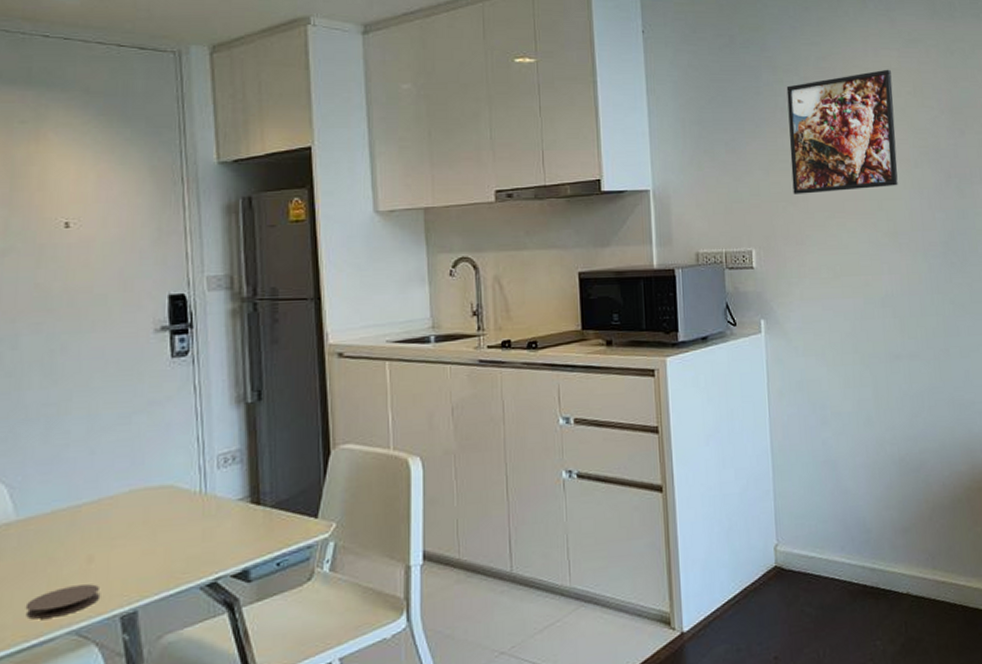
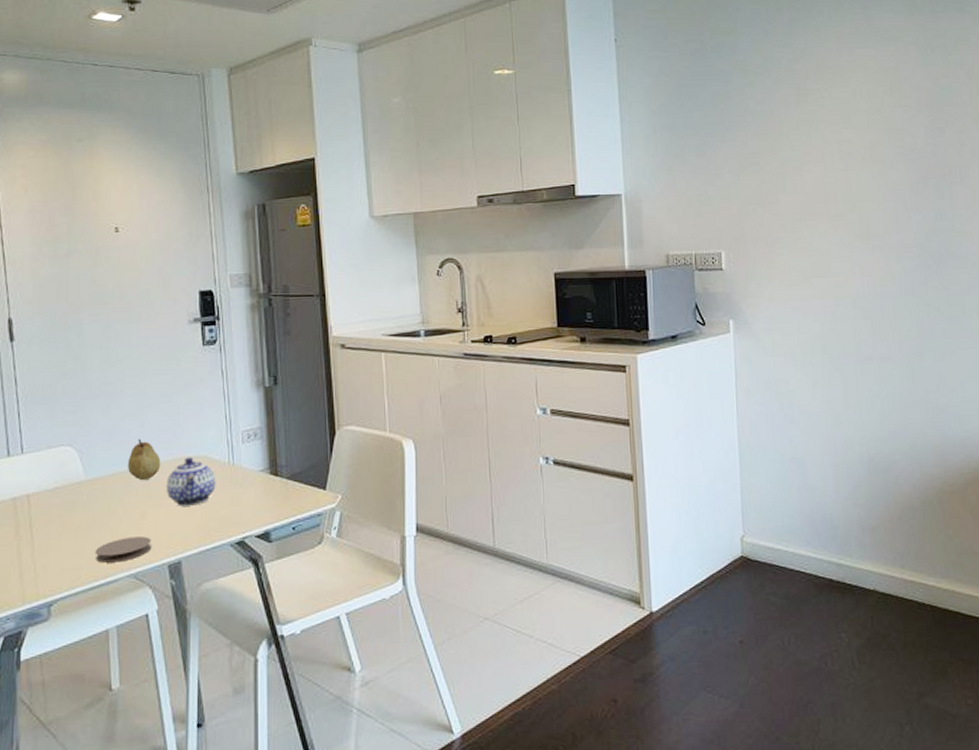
fruit: none [71,468,115,517] -> present [127,438,161,480]
teapot: none [121,487,184,546] -> present [167,457,216,506]
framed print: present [786,69,898,194] -> none [757,69,872,197]

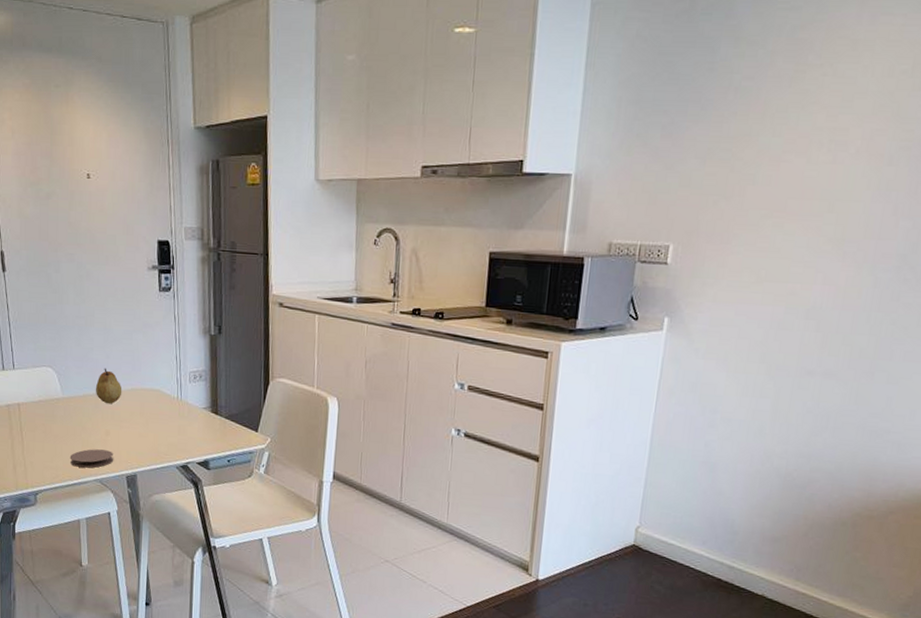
teapot: present [167,457,216,506] -> none [126,388,167,430]

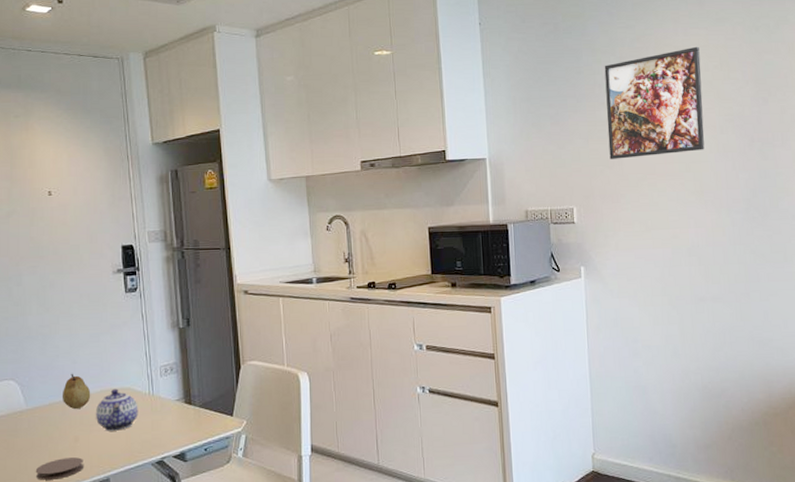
teapot: none [126,388,167,430] -> present [96,388,138,431]
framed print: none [729,41,888,189] -> present [604,46,705,159]

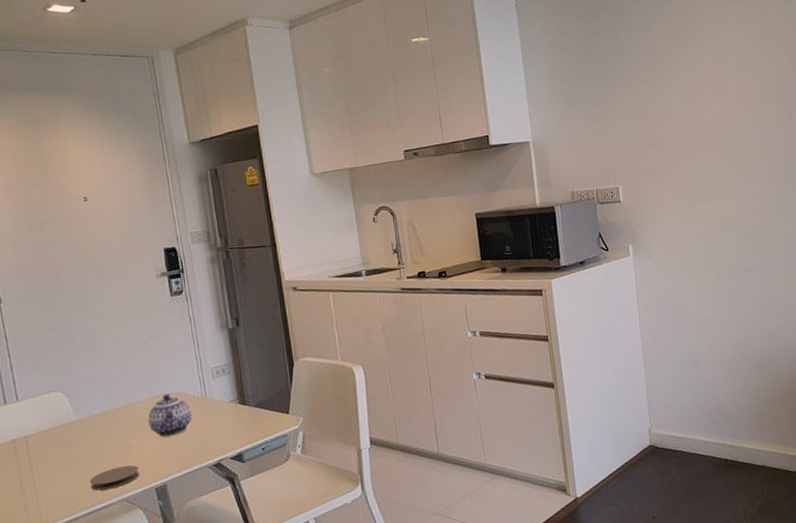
fruit: present [61,373,91,409] -> none [111,380,142,417]
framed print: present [604,46,705,159] -> none [642,20,745,137]

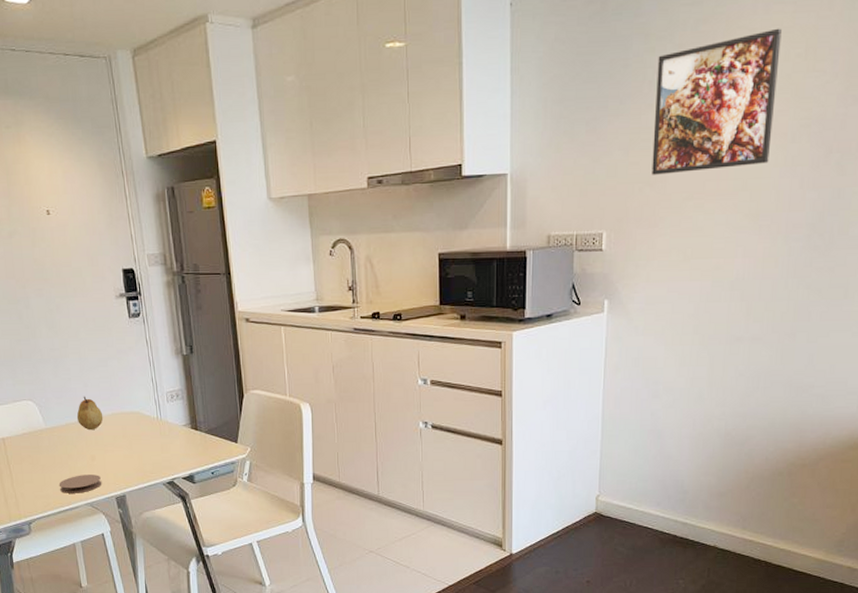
fruit: none [111,380,142,417] -> present [76,396,104,430]
teapot: present [148,393,192,437] -> none [109,412,148,452]
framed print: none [642,20,745,137] -> present [652,28,782,175]

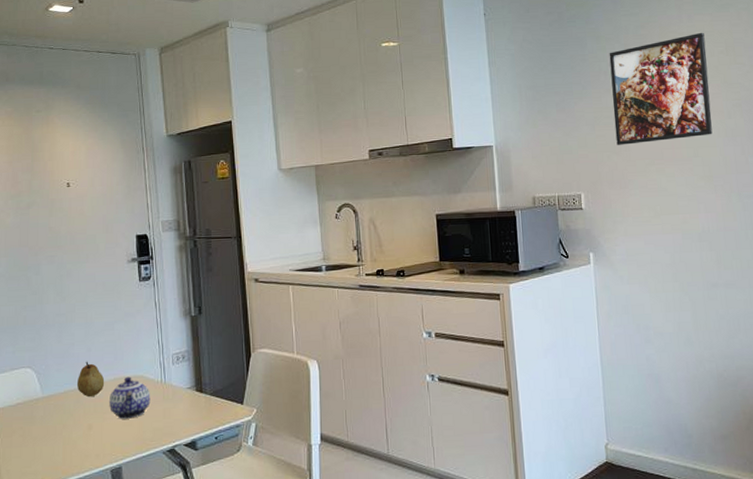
coaster: present [59,475,102,493] -> none [50,445,98,468]
teapot: none [109,412,148,452] -> present [109,376,151,419]

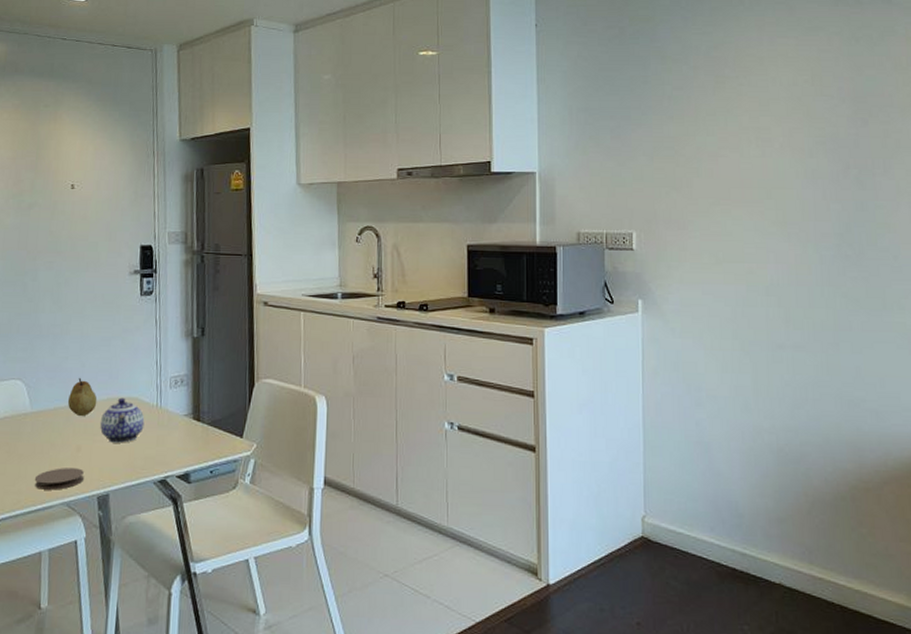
coaster: none [50,445,98,468] -> present [34,468,85,490]
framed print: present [609,32,713,145] -> none [675,57,790,180]

